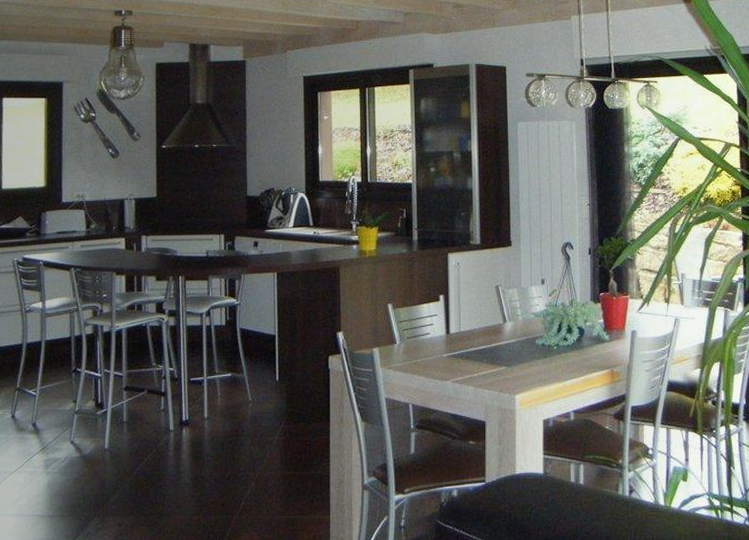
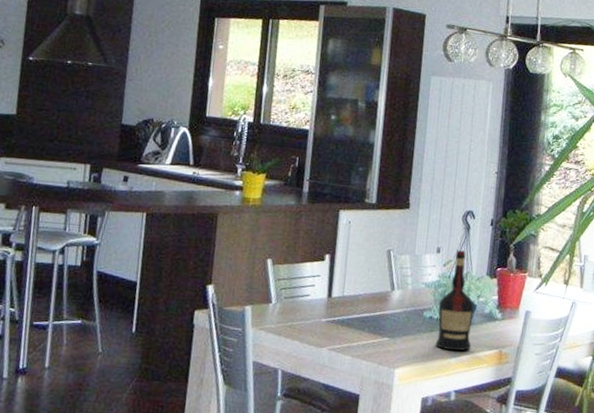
liquor: none [548,280,584,374] -> present [435,250,474,351]

